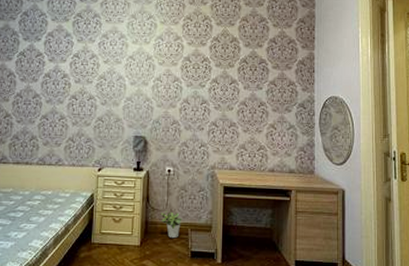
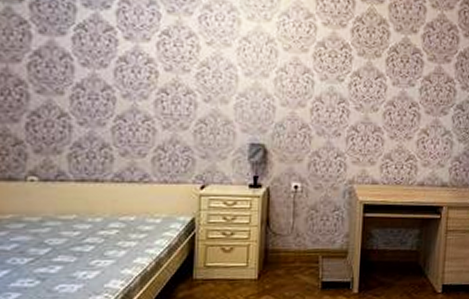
potted plant: present [160,210,182,239] -> none [284,235,312,269]

